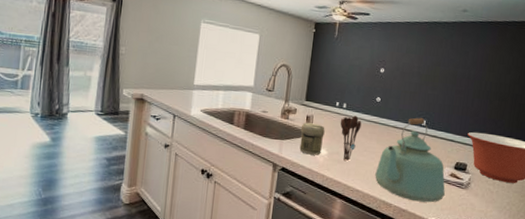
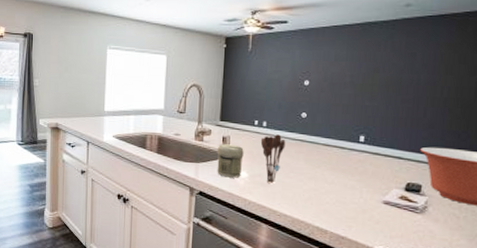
kettle: present [375,117,445,203] -> none [305,133,394,229]

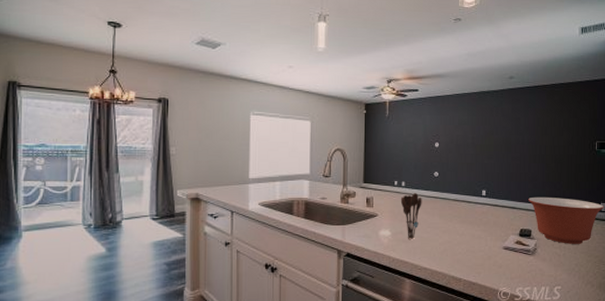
jar: present [217,144,244,178] -> none [361,205,386,237]

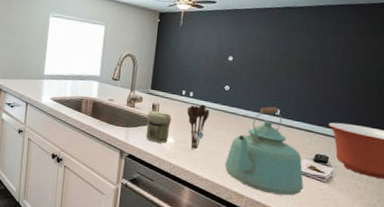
jar: none [361,205,386,237] -> present [146,111,172,143]
kettle: none [441,188,513,273] -> present [225,106,304,196]

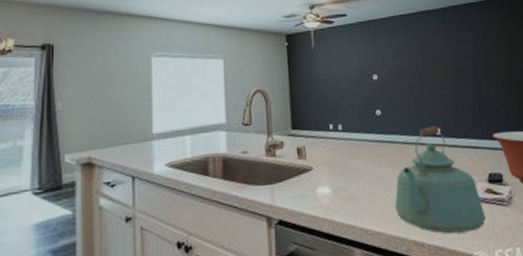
jar: present [146,111,172,143] -> none [292,155,324,197]
utensil holder: present [186,104,210,150] -> none [338,137,366,197]

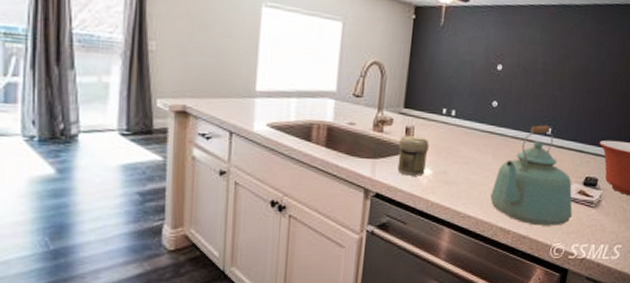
jar: none [292,155,324,197] -> present [397,136,429,176]

